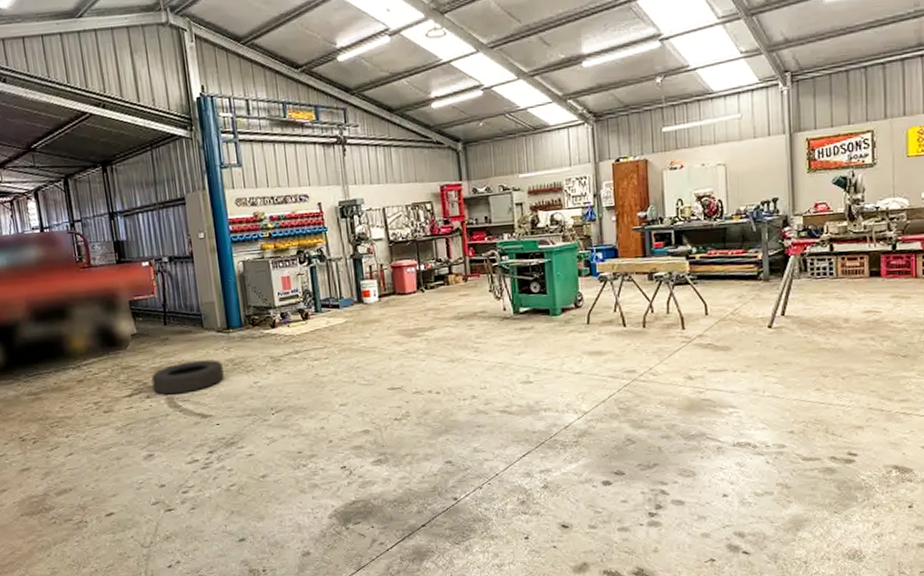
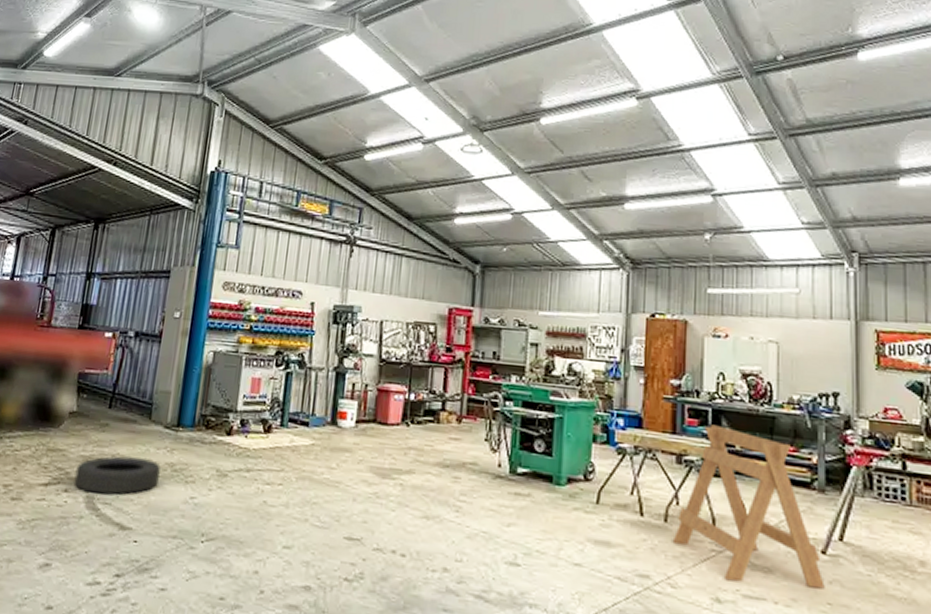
sawhorse: none [651,243,772,362] -> present [672,424,825,589]

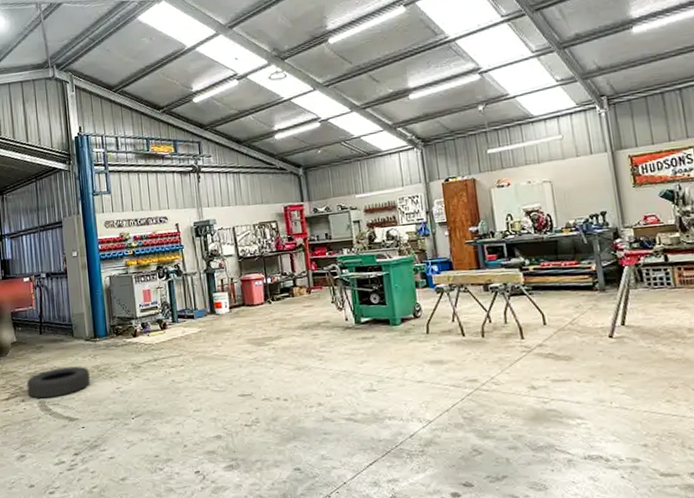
sawhorse: present [672,424,825,589] -> none [490,255,615,372]

